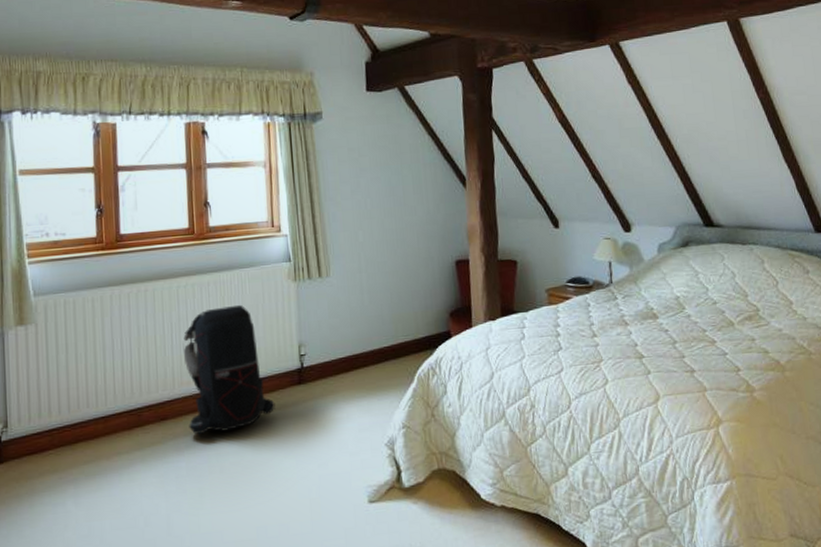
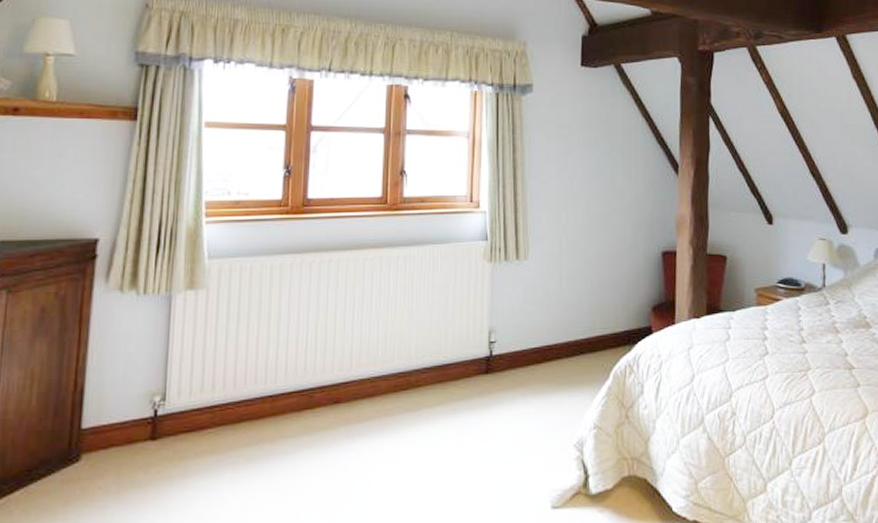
backpack: present [183,304,276,434] -> none [363,282,459,421]

